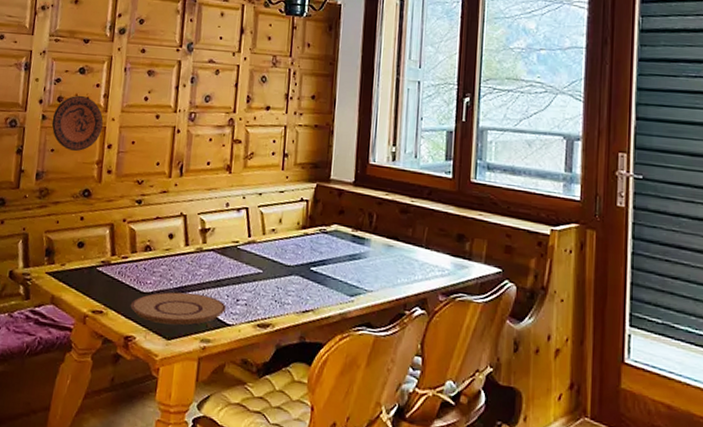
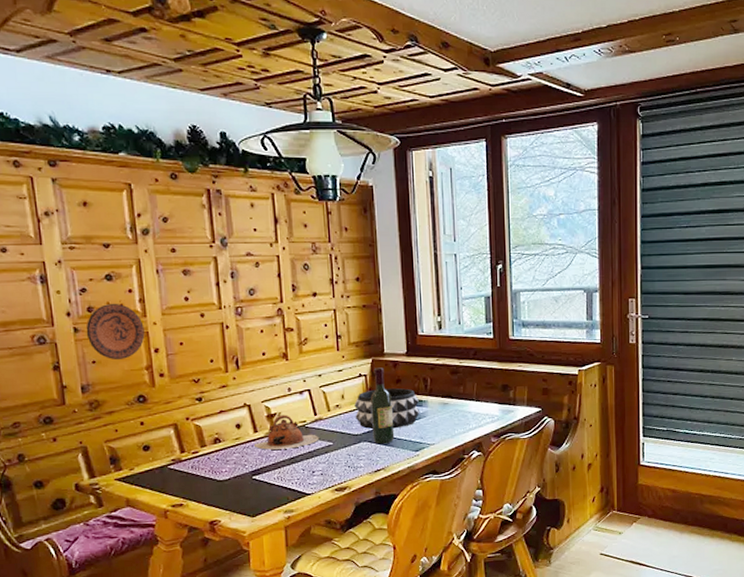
plate: present [130,291,226,325] -> none [209,472,303,505]
teapot: none [183,231,250,270] -> present [254,414,319,450]
decorative bowl: none [290,217,361,266] -> present [354,388,419,429]
wine bottle: none [305,194,332,282] -> present [371,367,395,445]

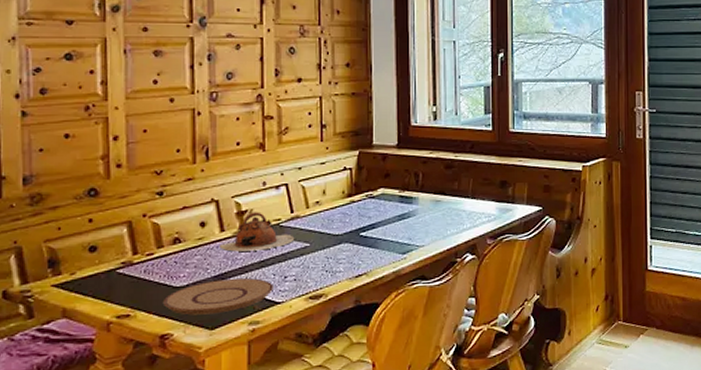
decorative plate: present [86,303,145,361] -> none [35,84,104,149]
plate: none [209,472,303,505] -> present [162,277,273,315]
decorative bowl: present [354,388,419,429] -> none [337,183,409,229]
wine bottle: present [371,367,395,445] -> none [355,160,380,246]

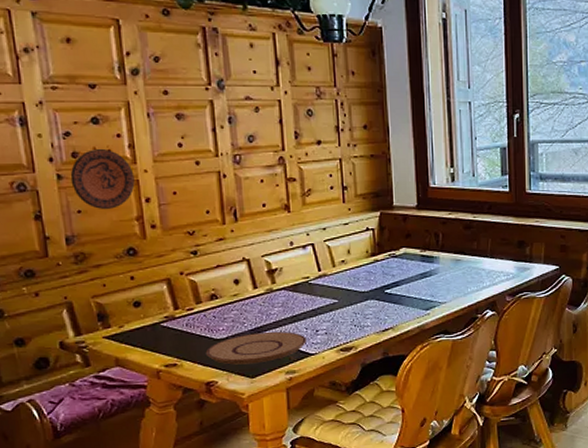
decorative plate: none [35,84,104,149] -> present [70,148,135,210]
teapot: present [220,212,295,252] -> none [254,270,324,307]

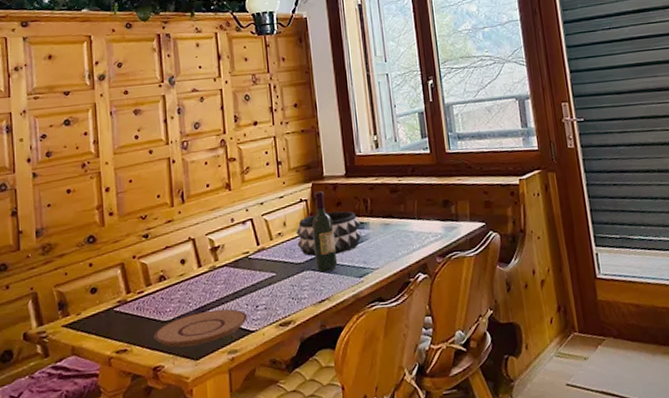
decorative plate: present [70,148,135,210] -> none [44,146,97,202]
decorative bowl: none [361,243,430,286] -> present [296,211,362,257]
wine bottle: none [379,221,404,303] -> present [312,191,338,273]

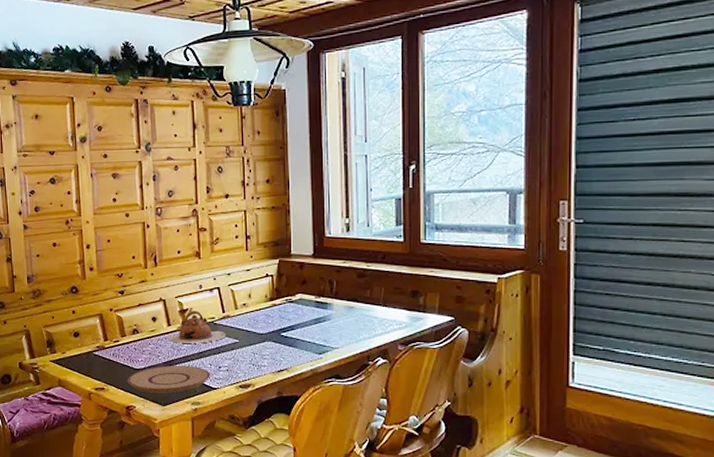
teapot: none [199,246,263,285] -> present [168,310,226,343]
decorative bowl: present [296,211,362,257] -> none [260,290,324,330]
wine bottle: present [312,191,338,273] -> none [277,268,299,345]

